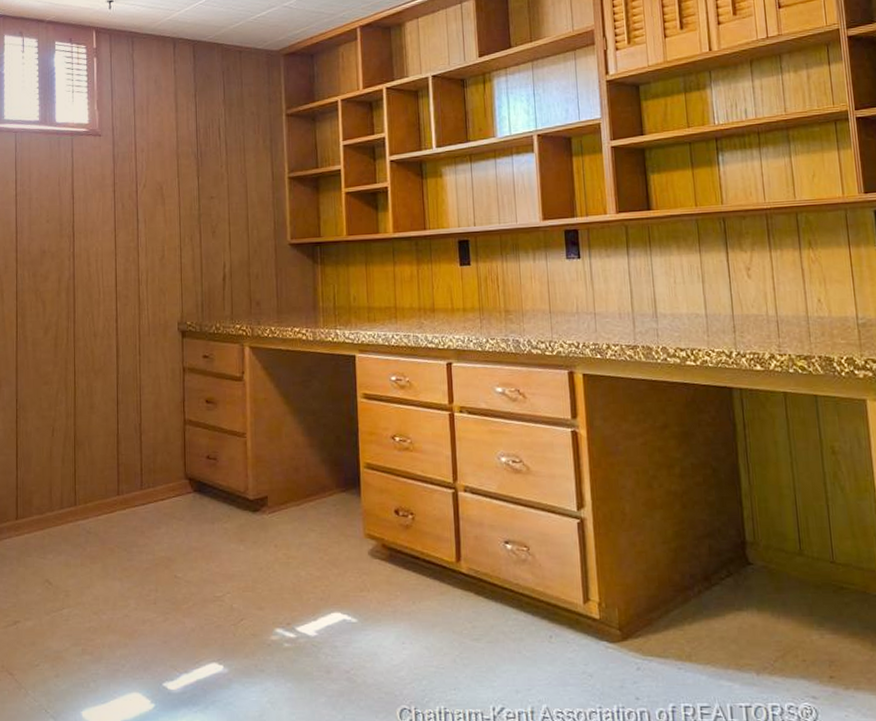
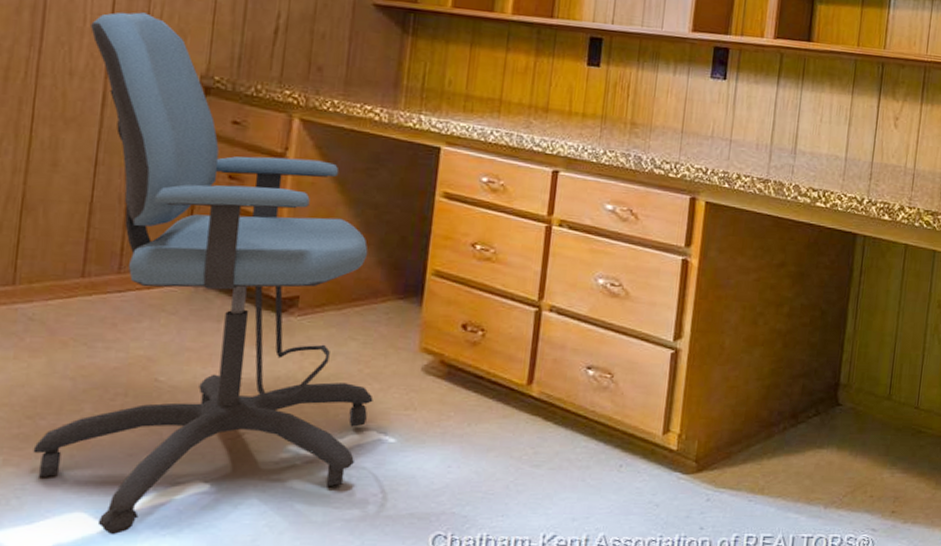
office chair: none [100,280,335,712] -> present [33,12,374,535]

